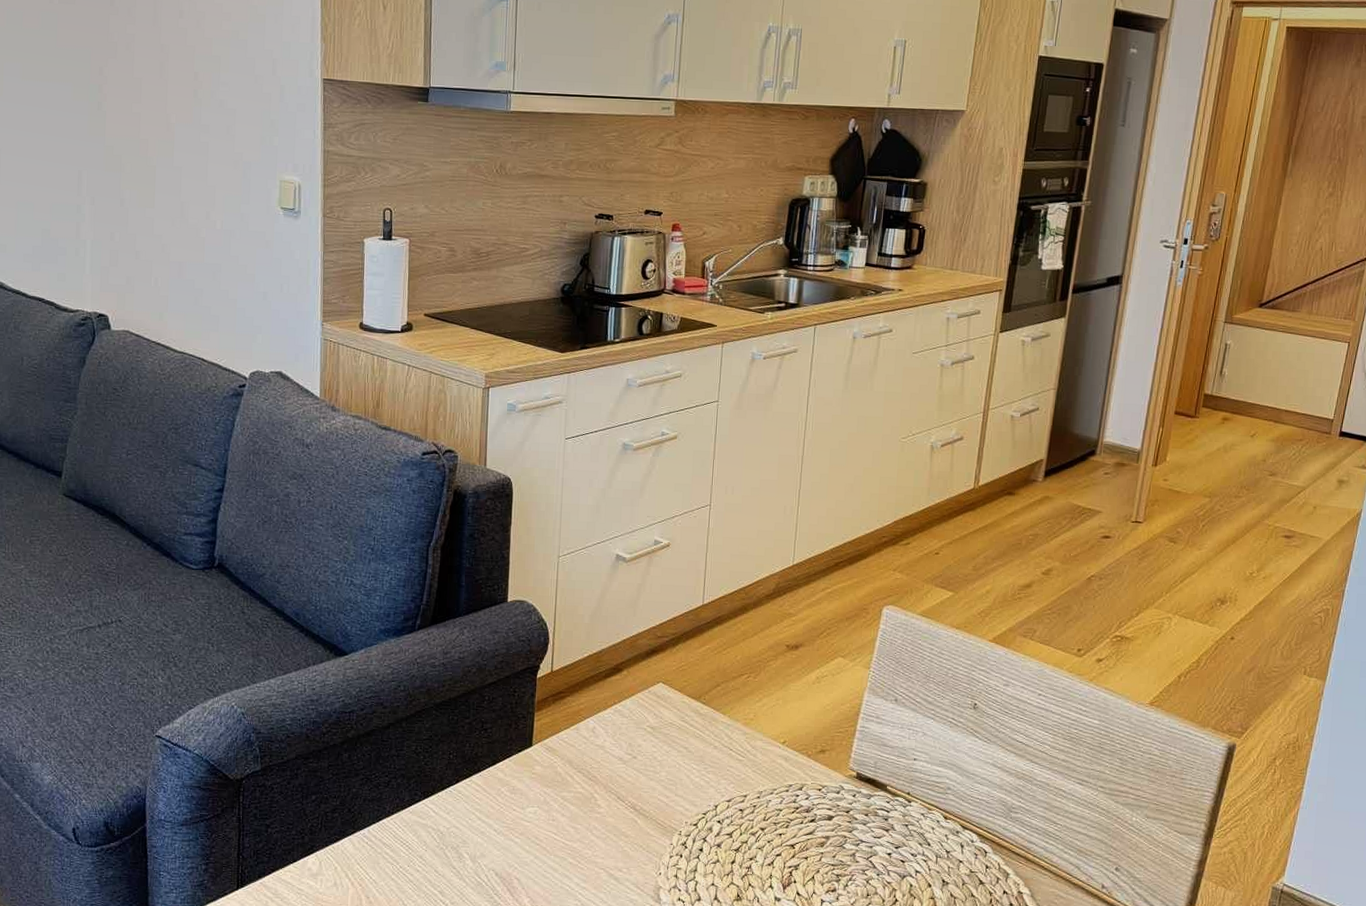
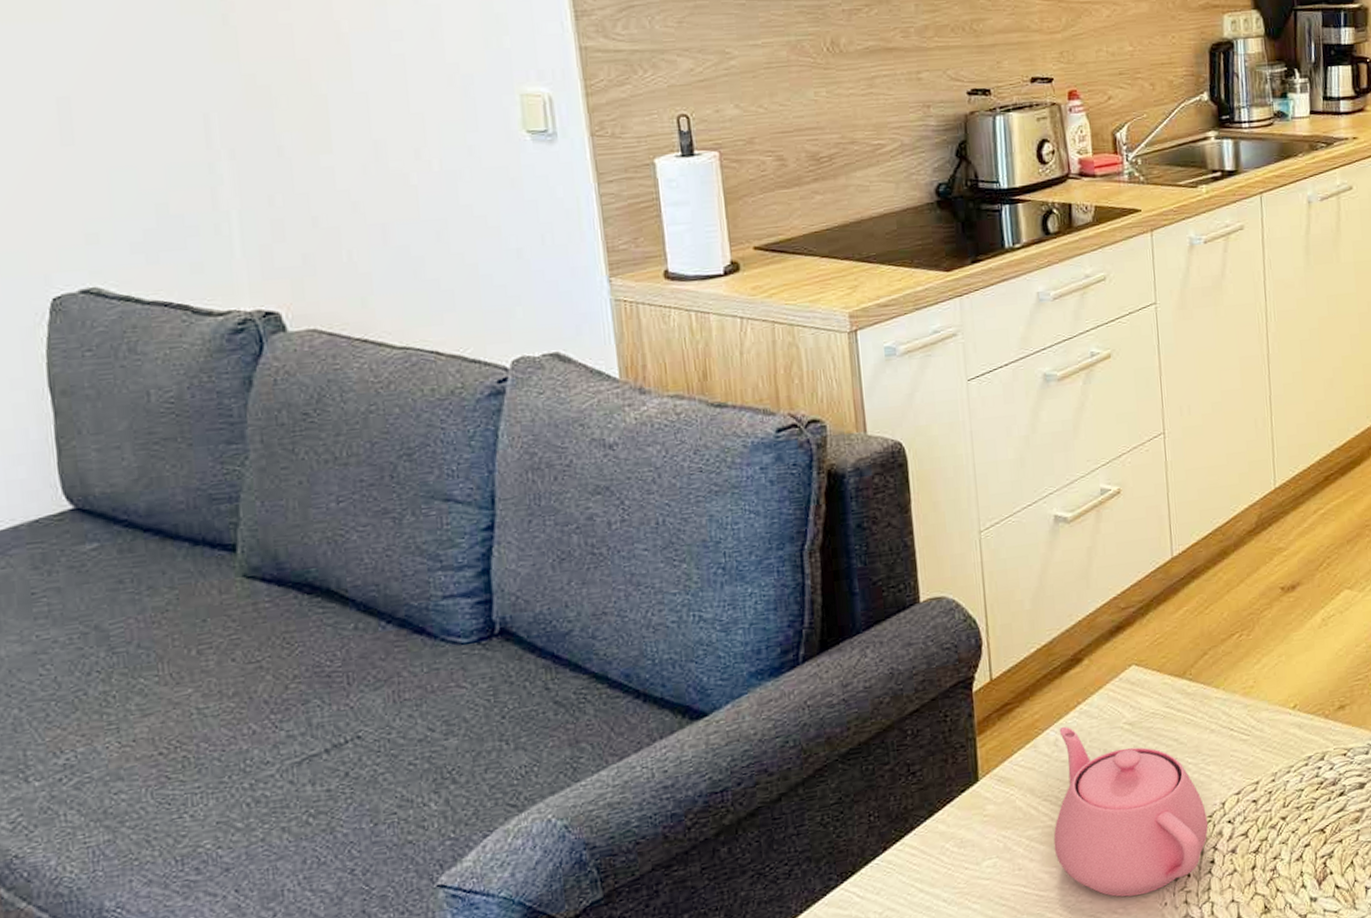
teapot: none [581,718,702,862] -> present [1053,726,1209,897]

